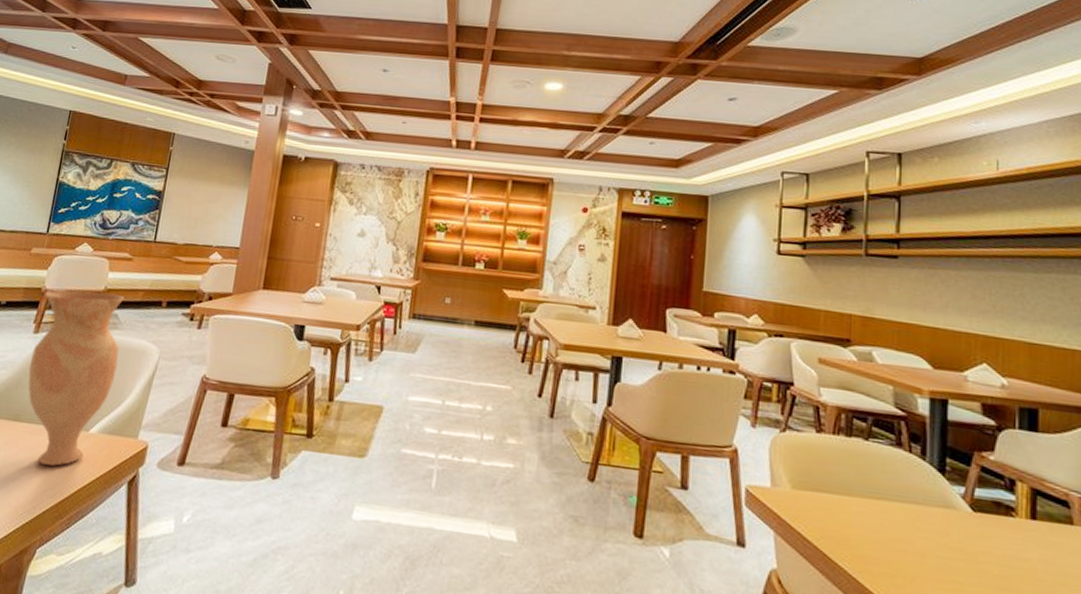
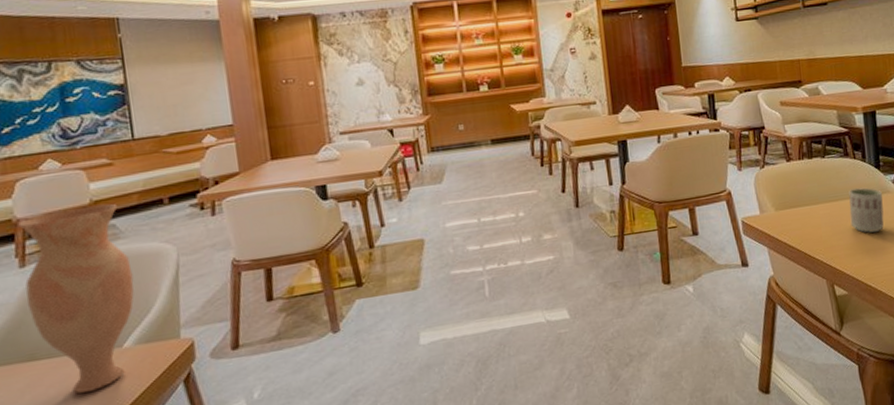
cup: none [893,490,945,556] -> present [849,188,884,233]

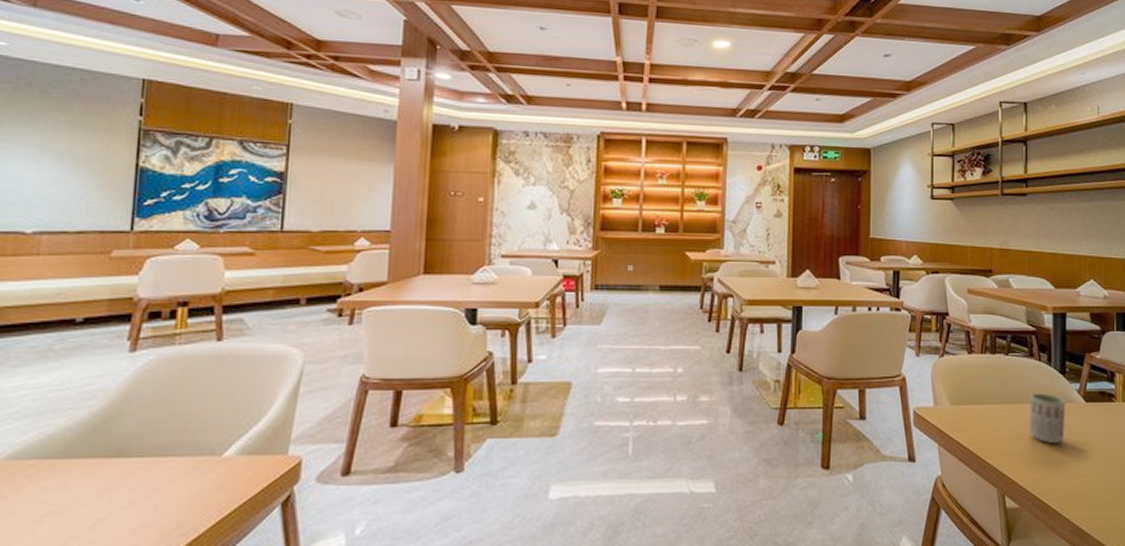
vase: present [18,204,134,394] -> none [128,295,251,503]

